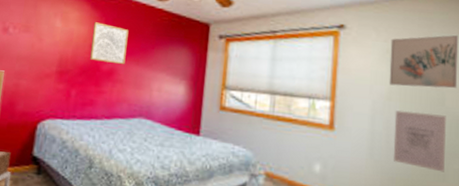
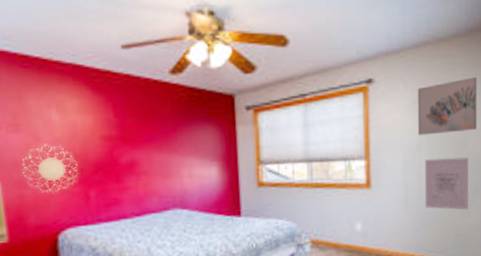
decorative wall piece: none [22,45,68,86] -> present [21,144,79,193]
wall art: present [90,22,129,65] -> none [100,109,146,155]

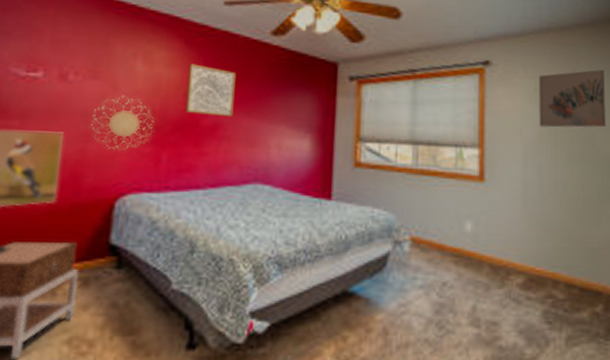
wall art: none [100,109,146,155] -> present [186,64,236,118]
wall art: present [424,157,470,210] -> none [547,154,599,219]

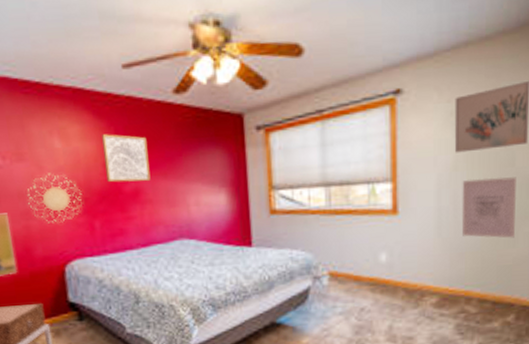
wall art: none [547,154,599,219] -> present [461,177,517,238]

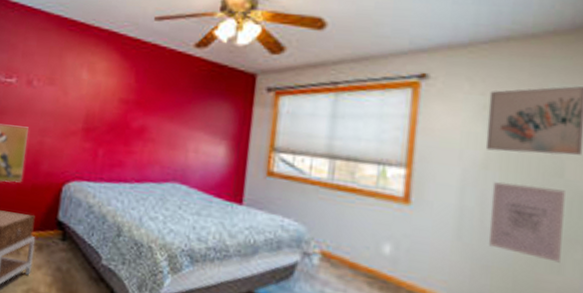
decorative wall piece: present [27,173,83,224] -> none [47,99,95,145]
wall art: present [102,134,151,183] -> none [119,73,162,122]

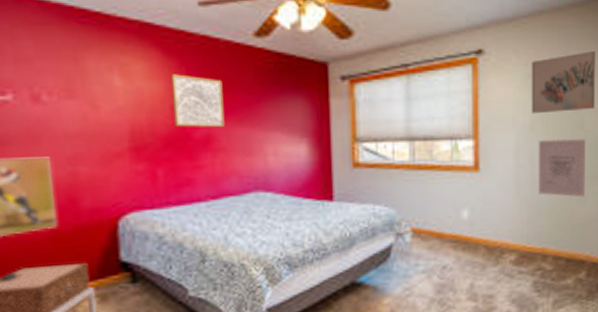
wall art: none [119,73,162,122] -> present [171,74,225,128]

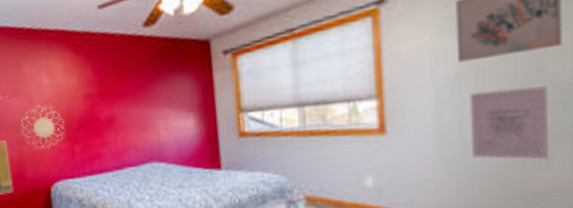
decorative wall piece: none [75,113,145,171] -> present [21,105,66,149]
wall art: present [171,74,225,128] -> none [81,68,123,112]

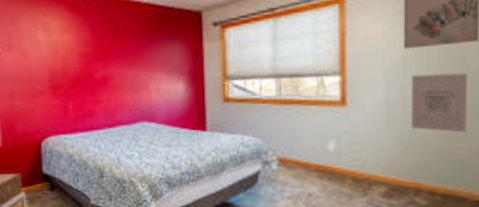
decorative wall piece: present [21,105,66,149] -> none [13,61,60,104]

